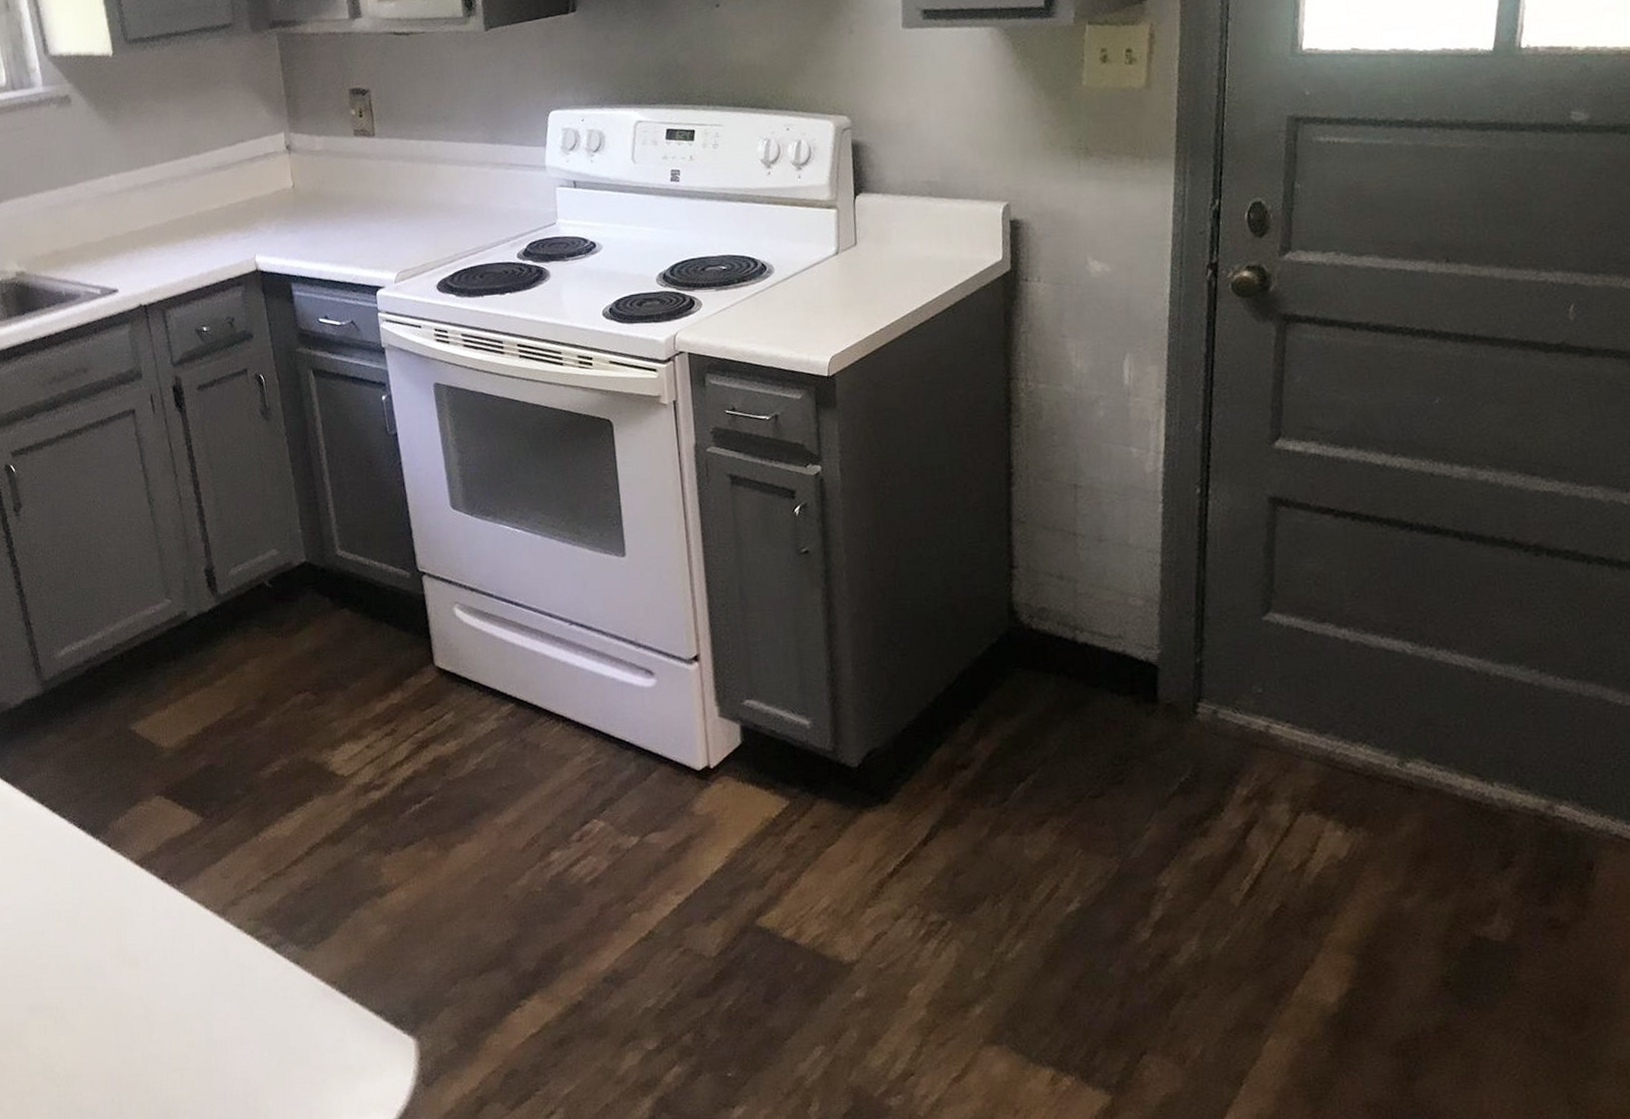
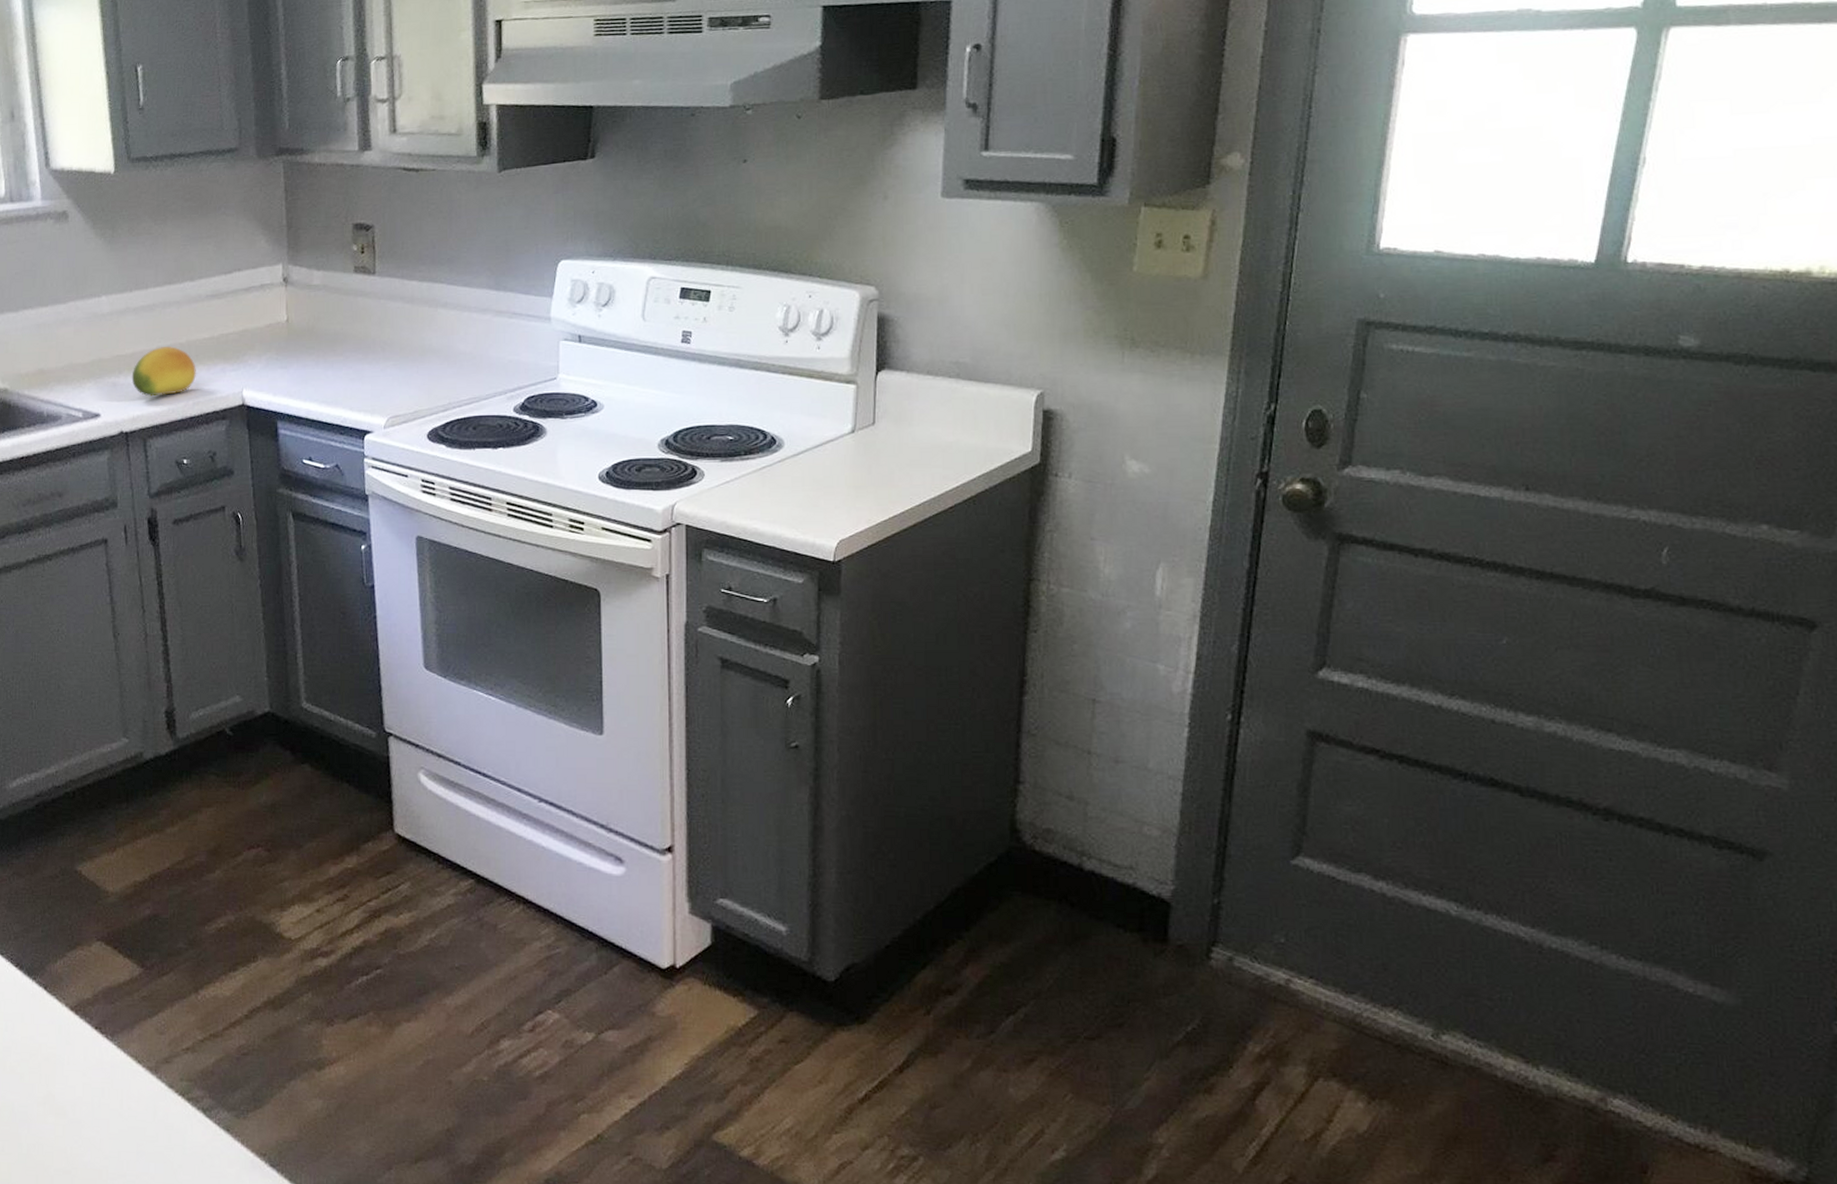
fruit: none [146,219,210,269] -> present [131,346,197,397]

